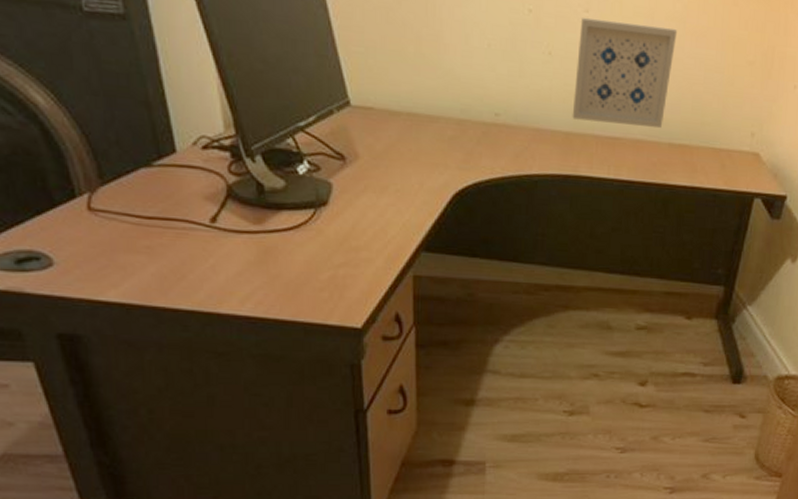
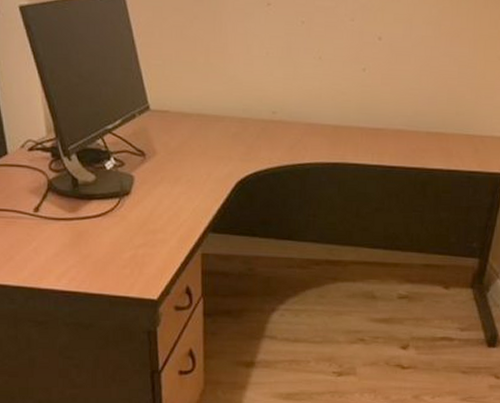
wall art: present [572,18,678,129] -> none [340,26,434,119]

